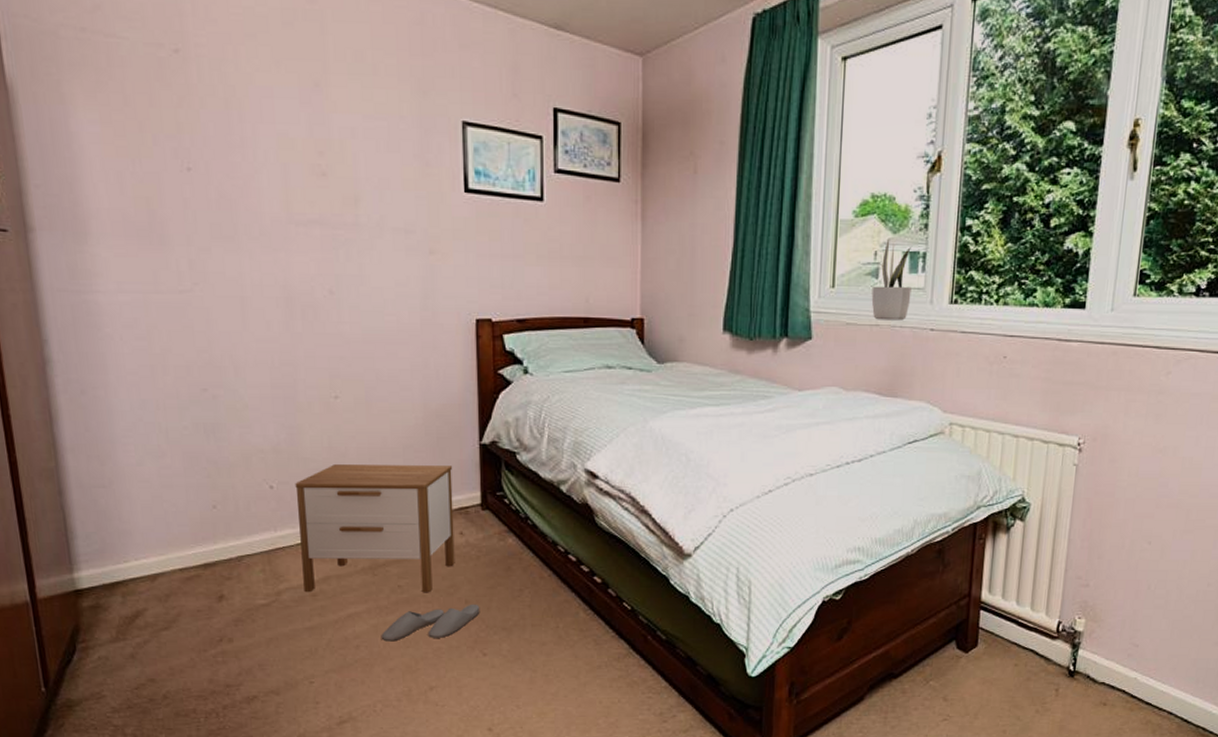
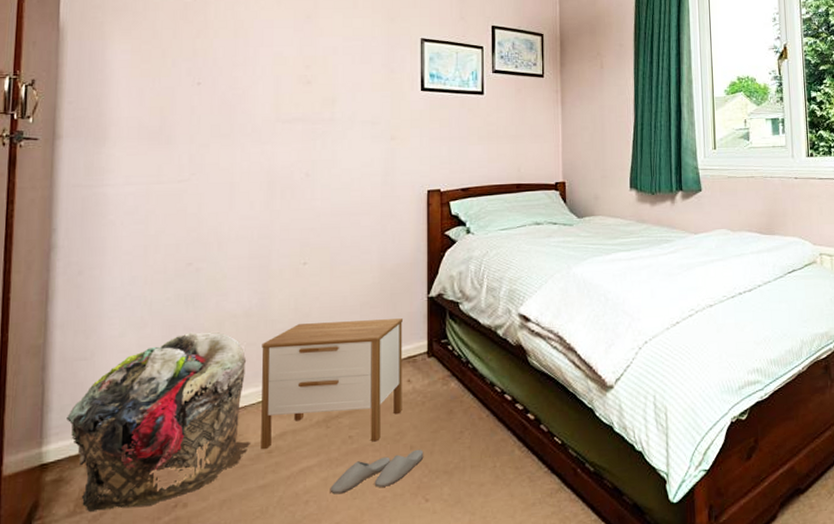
laundry basket: none [94,466,292,640] -> present [66,332,250,513]
potted plant: present [871,238,913,321] -> none [745,109,777,173]

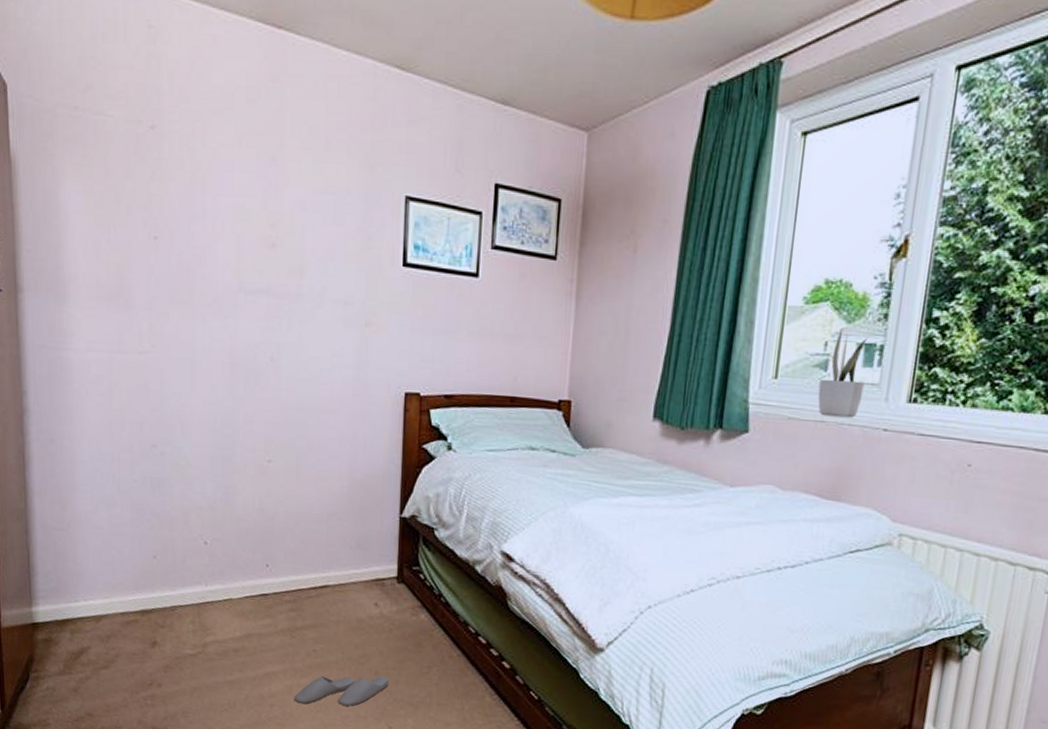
laundry basket: present [66,332,250,513] -> none [51,518,218,680]
nightstand: present [261,318,403,450] -> none [227,526,372,660]
potted plant: none [745,109,777,173] -> present [817,327,869,418]

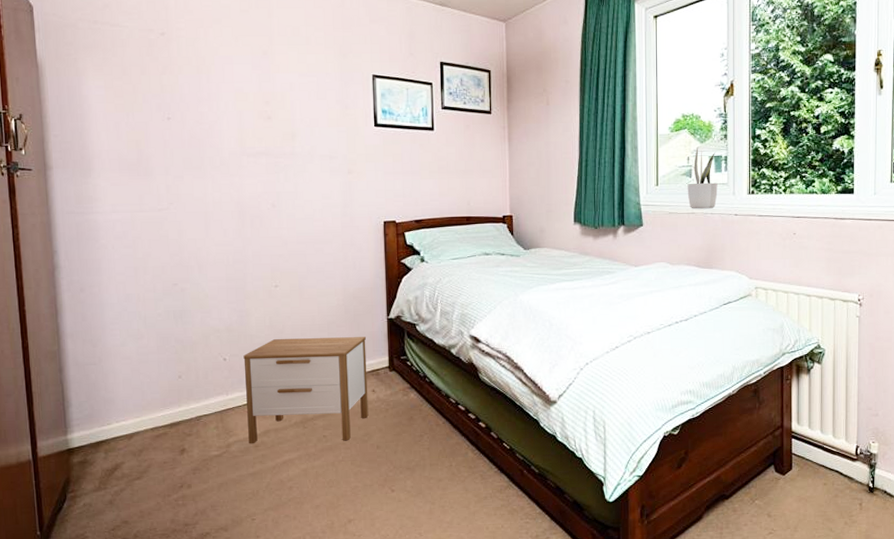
nightstand: none [227,526,372,660] -> present [243,337,369,444]
slippers: present [294,675,389,707] -> none [309,448,389,483]

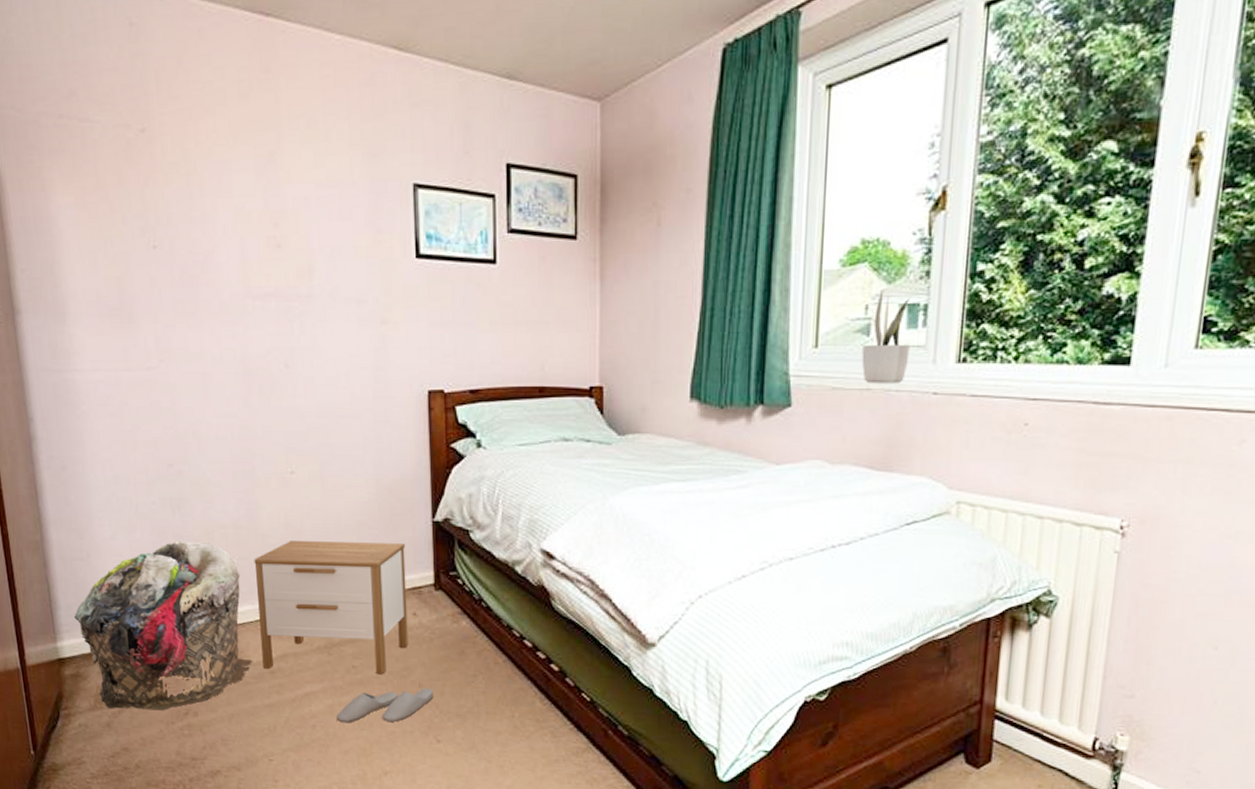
laundry basket: none [84,344,240,489] -> present [74,541,252,711]
slippers: none [309,448,389,483] -> present [336,688,434,723]

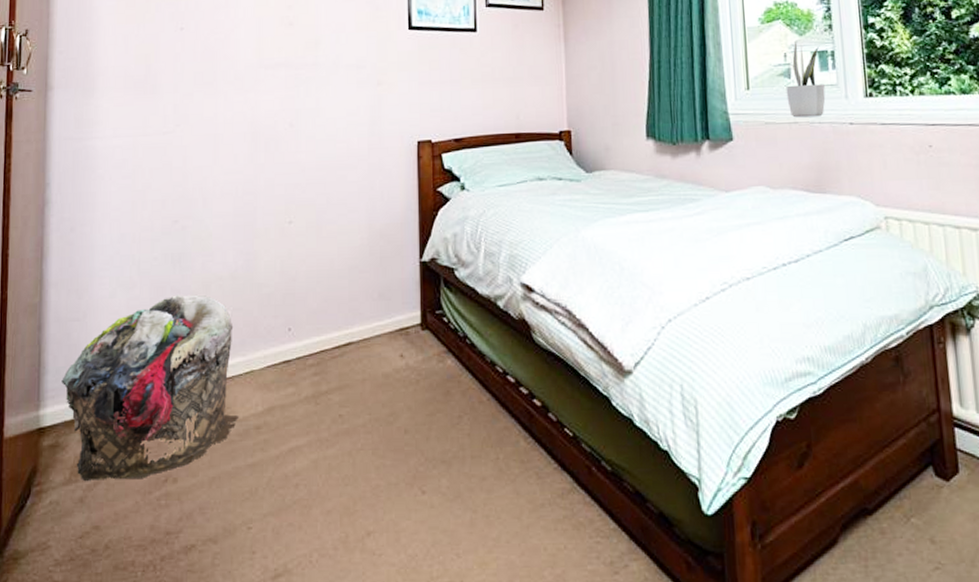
nightstand: present [254,541,409,675] -> none [248,285,395,425]
slippers: present [336,688,434,723] -> none [320,433,419,479]

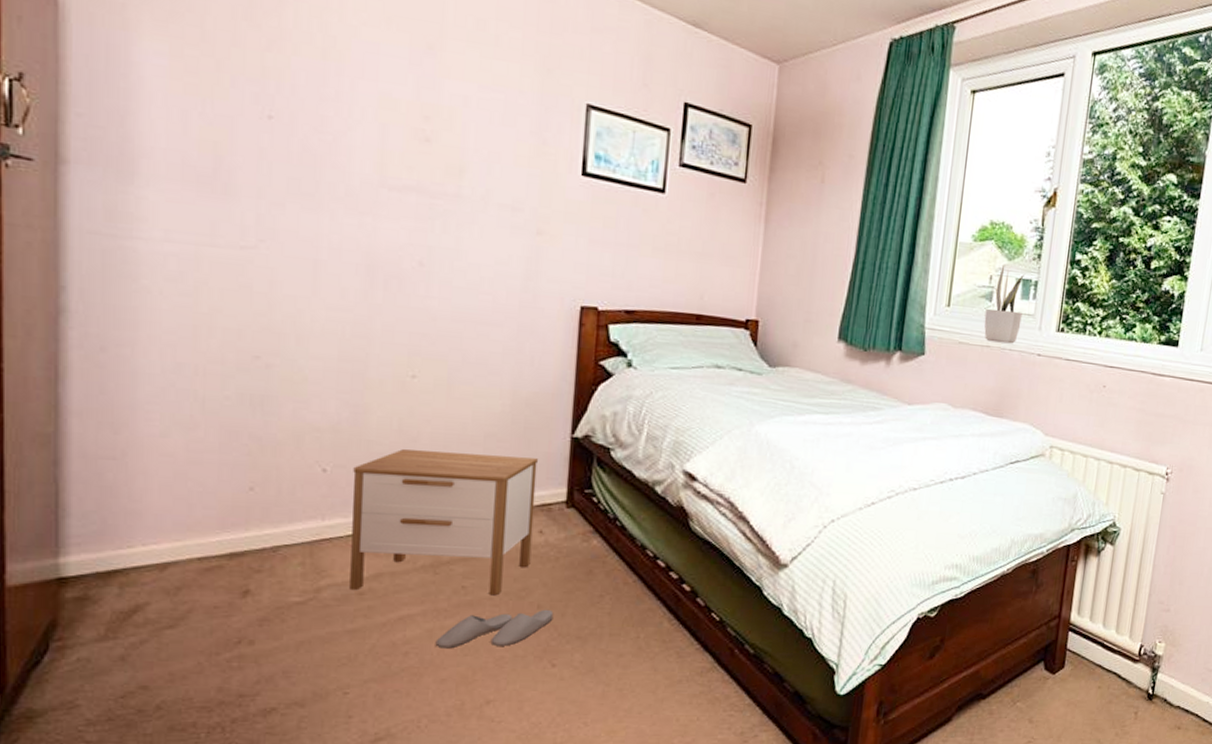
laundry basket: present [61,294,238,482] -> none [91,442,336,640]
nightstand: none [248,285,395,425] -> present [349,449,538,596]
slippers: none [320,433,419,479] -> present [435,609,554,649]

